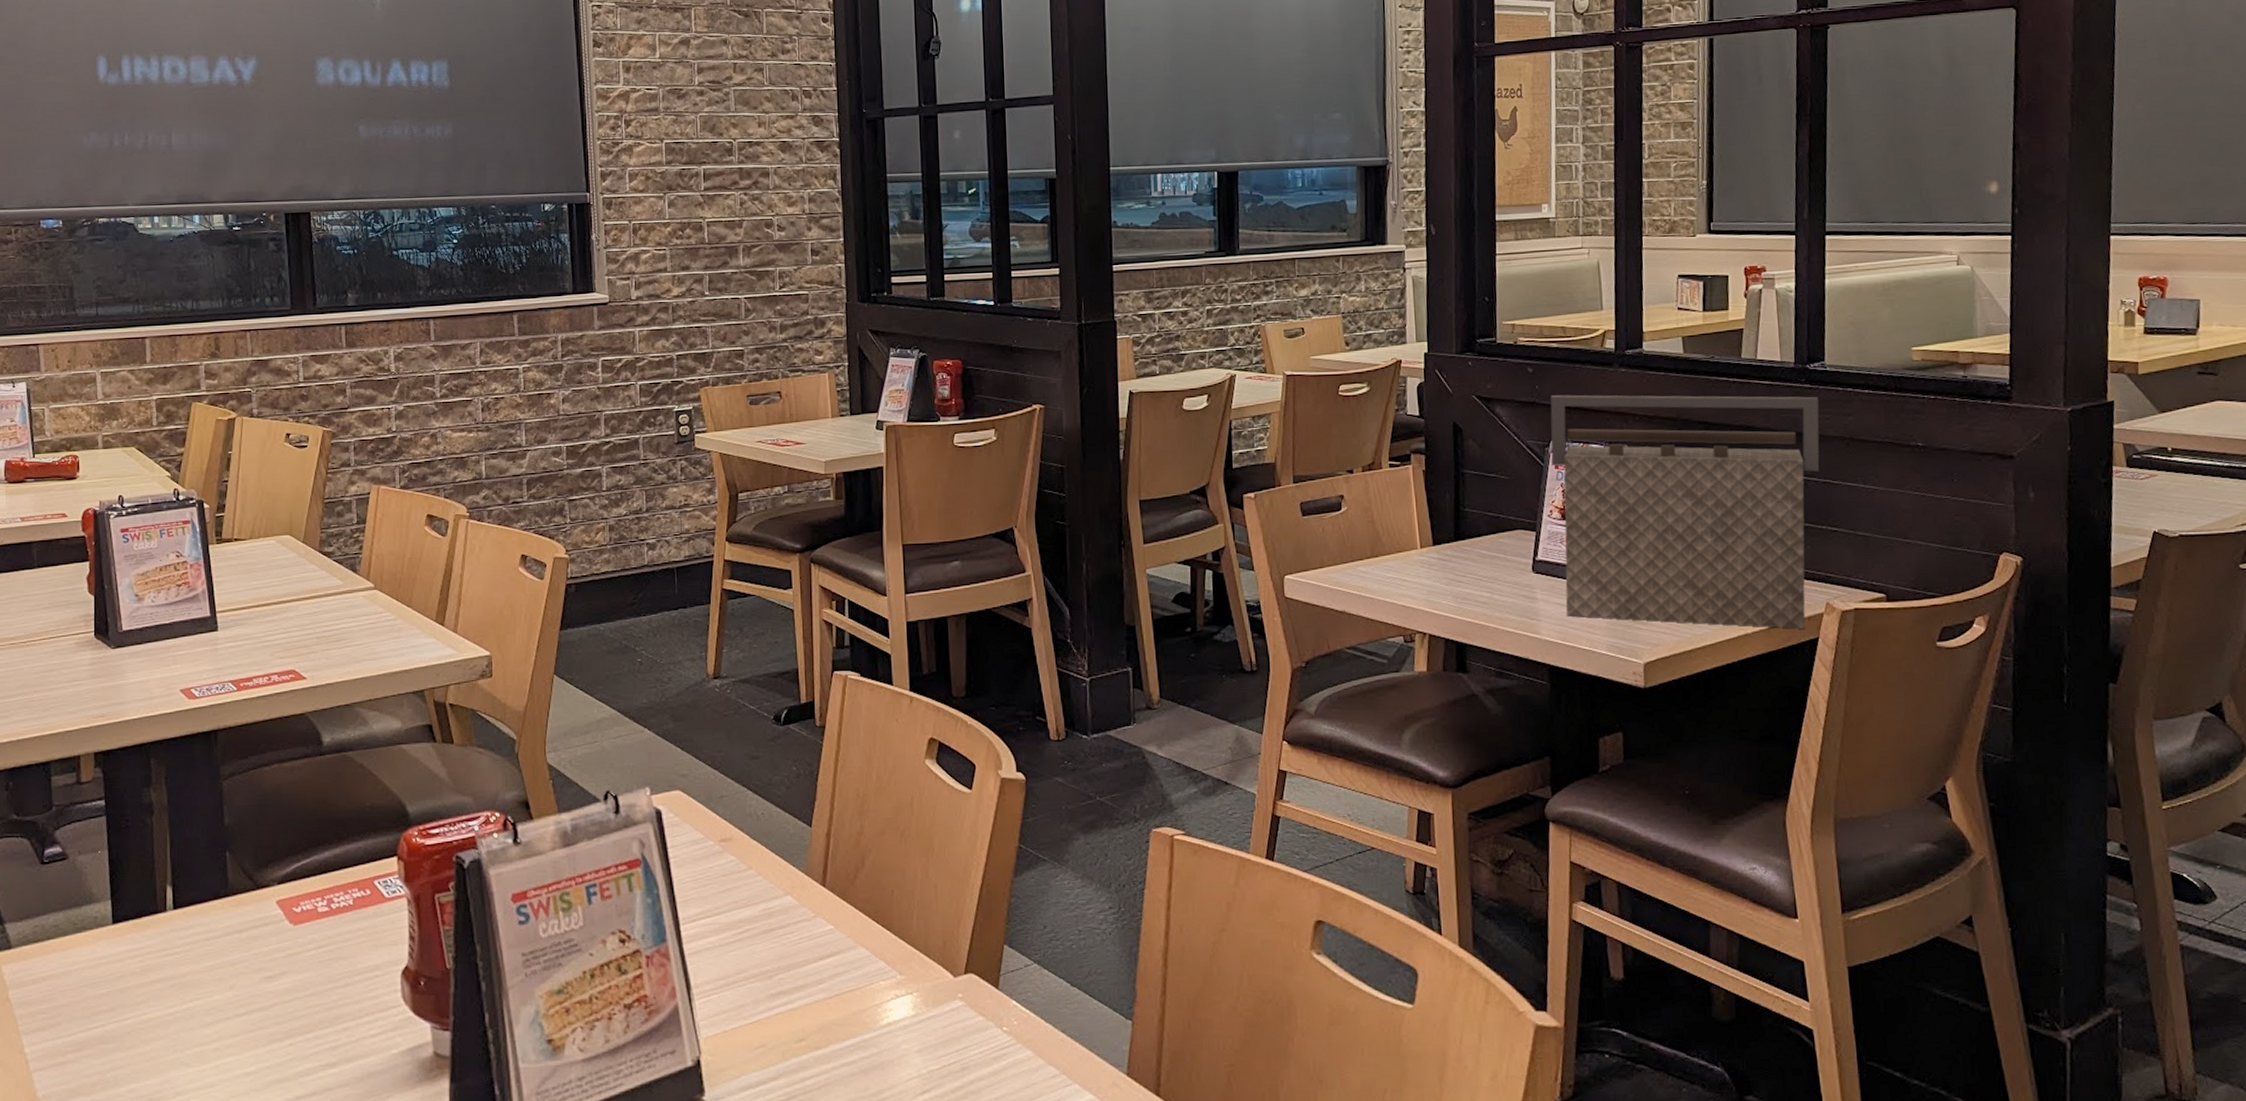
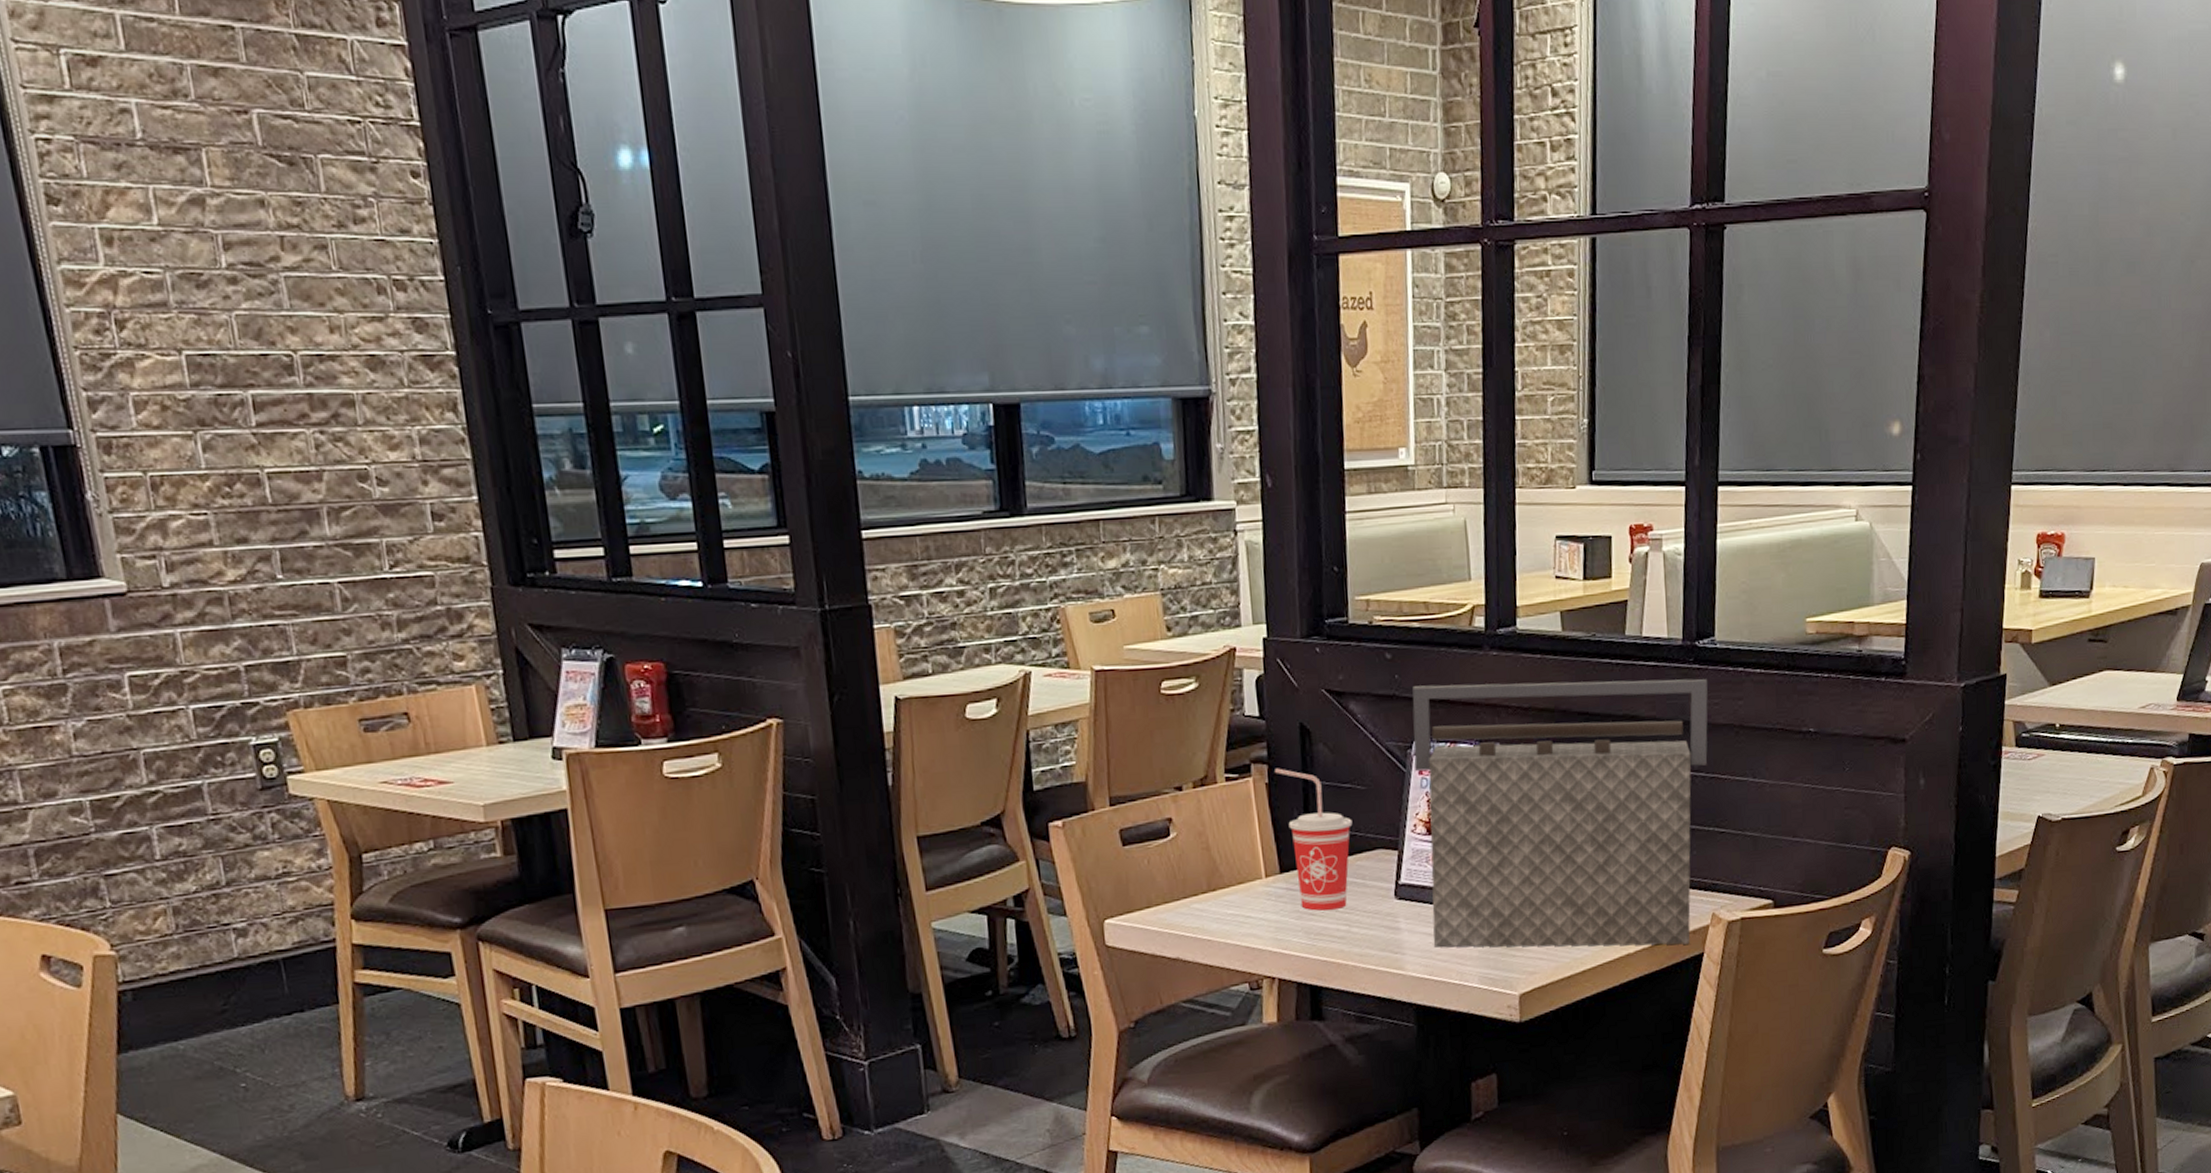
beverage cup: none [1431,458,1497,579] -> present [1275,768,1353,911]

